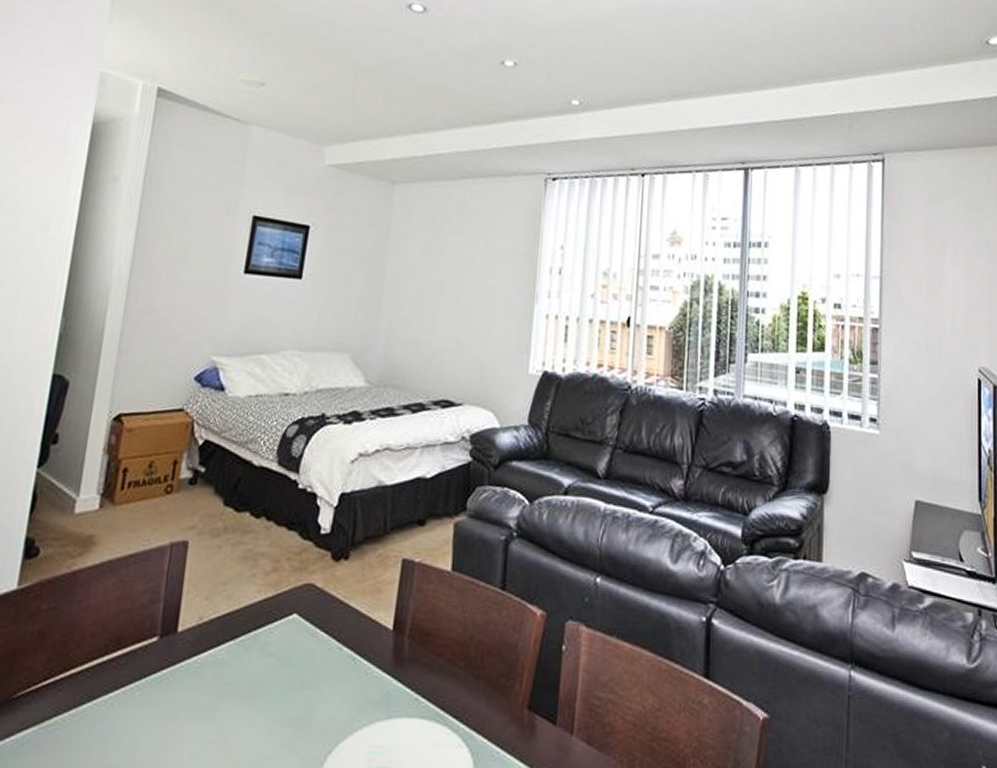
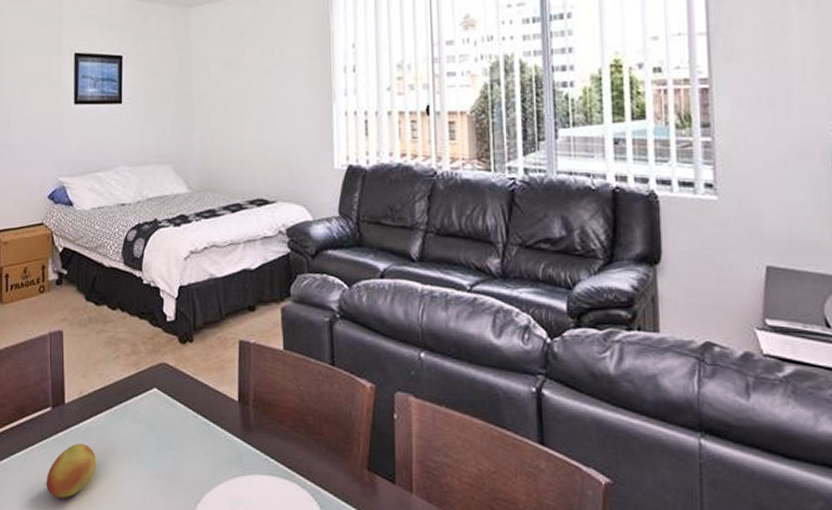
fruit: none [135,682,209,754] -> present [46,443,97,498]

